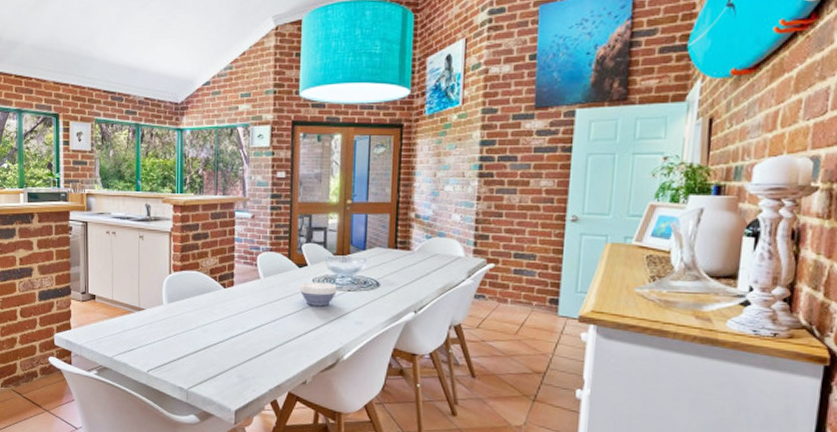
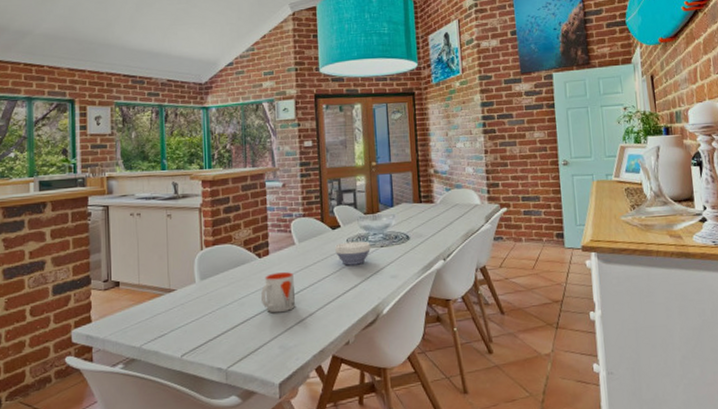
mug: none [224,304,256,344] -> present [261,272,295,313]

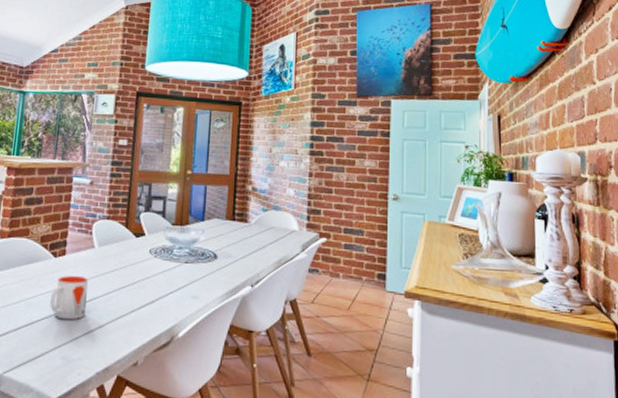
bowl: present [335,241,371,266] -> none [136,252,174,279]

